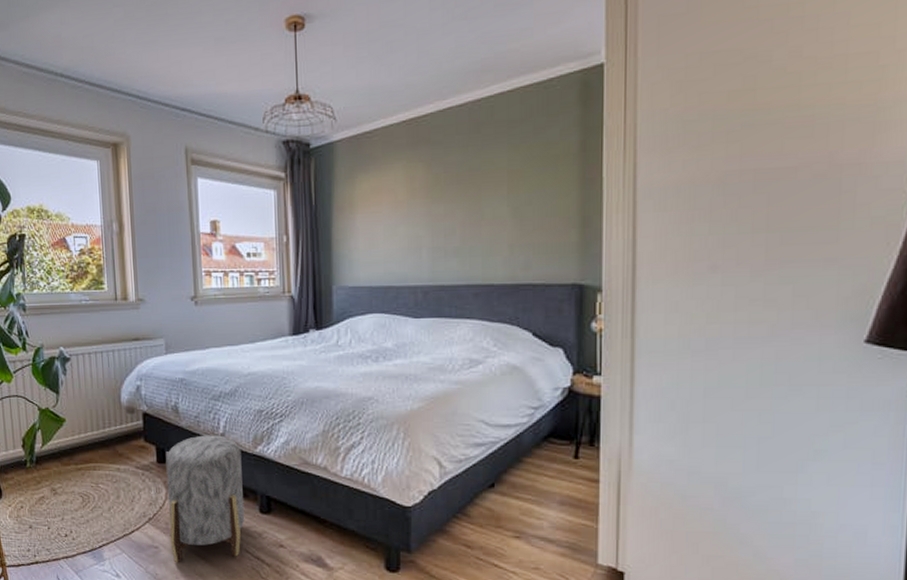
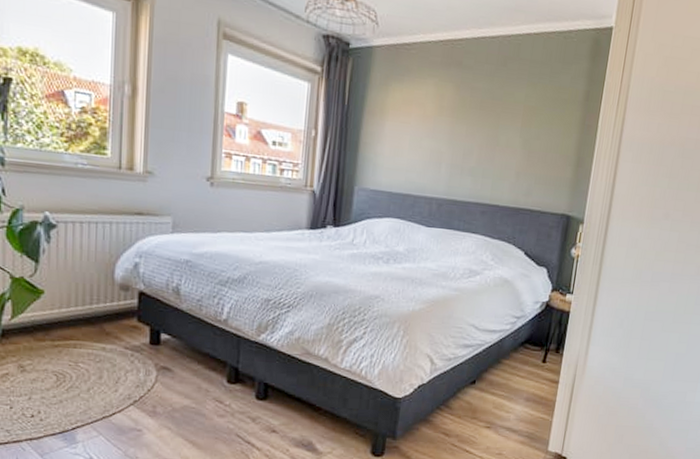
stool: present [165,435,245,563] -> none [155,319,243,447]

